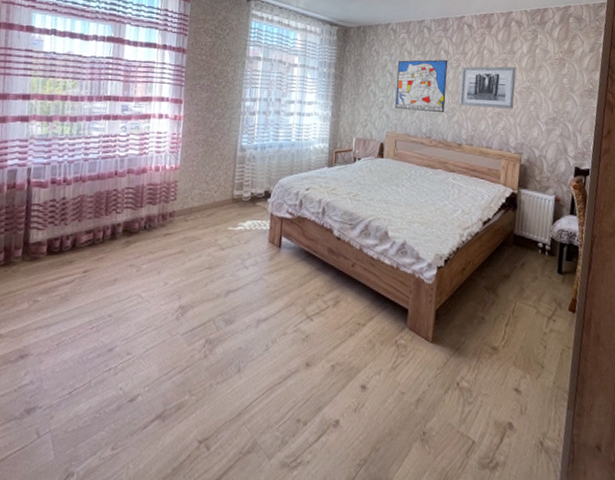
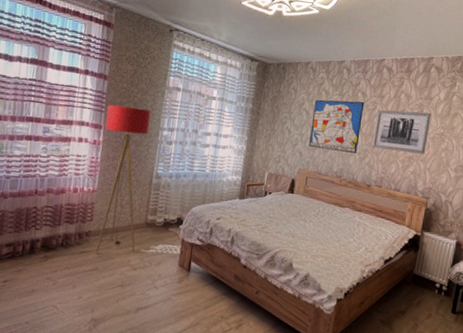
floor lamp: none [181,78,233,235] -> present [95,104,152,254]

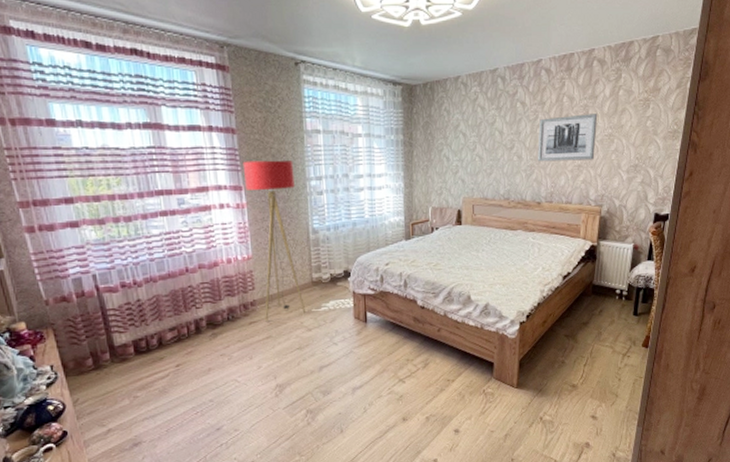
wall art: present [308,99,365,153] -> none [470,112,525,173]

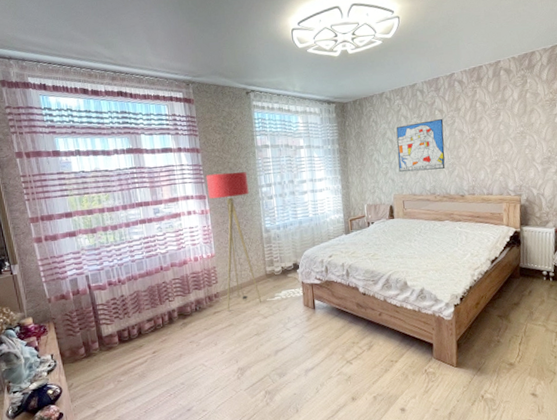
wall art: none [470,112,525,173] -> present [396,118,446,173]
wall art: present [538,114,598,162] -> none [456,115,510,160]

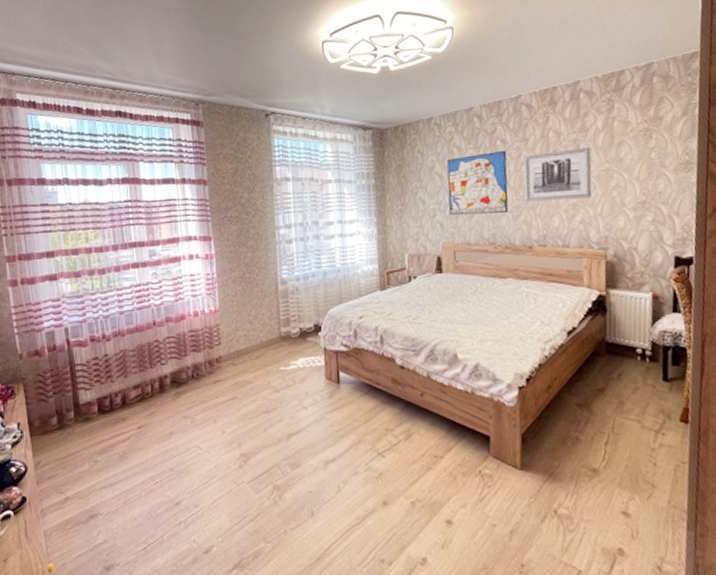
floor lamp: present [206,172,261,312] -> none [213,209,273,381]
wall art: none [456,115,510,160] -> present [523,147,592,202]

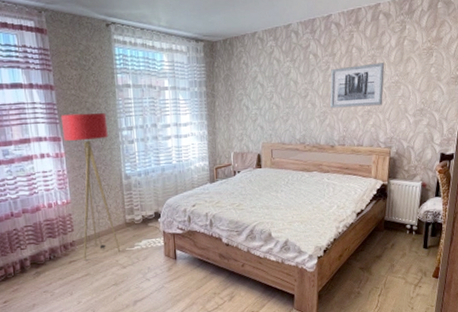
floor lamp: none [213,209,273,381] -> present [60,112,120,261]
wall art: present [446,150,509,216] -> none [267,63,318,120]

